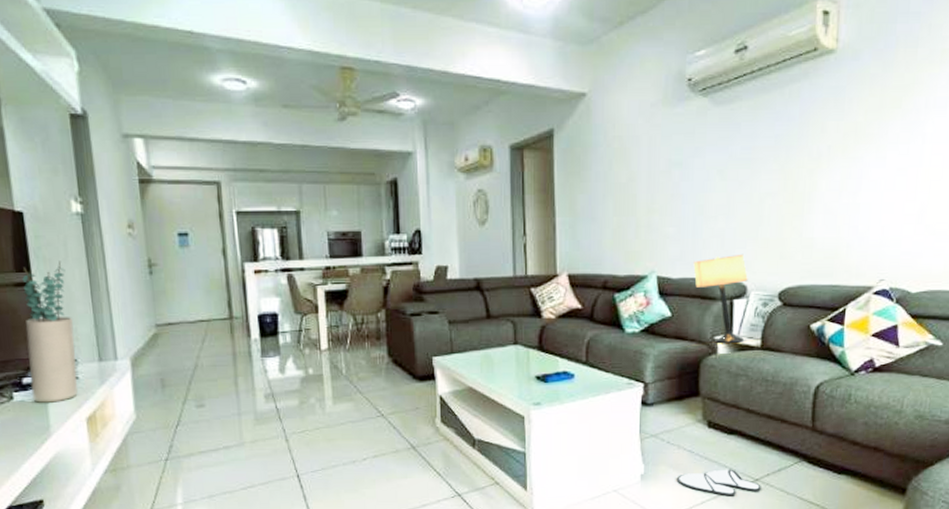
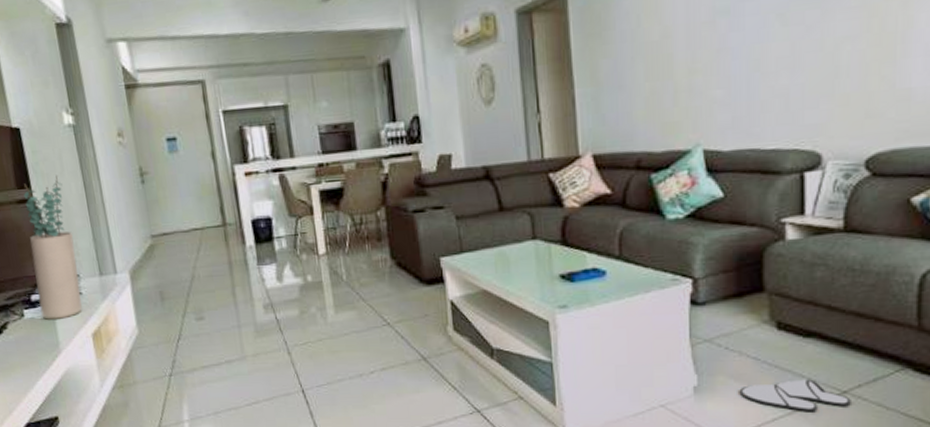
table lamp: present [693,253,748,344] -> none [750,115,823,228]

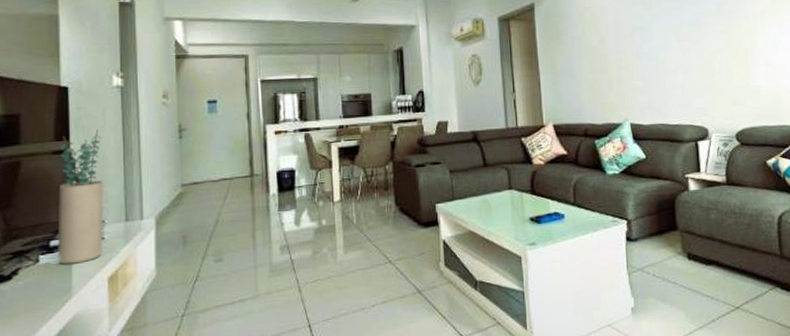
slippers: present [739,379,851,412] -> none [664,298,742,326]

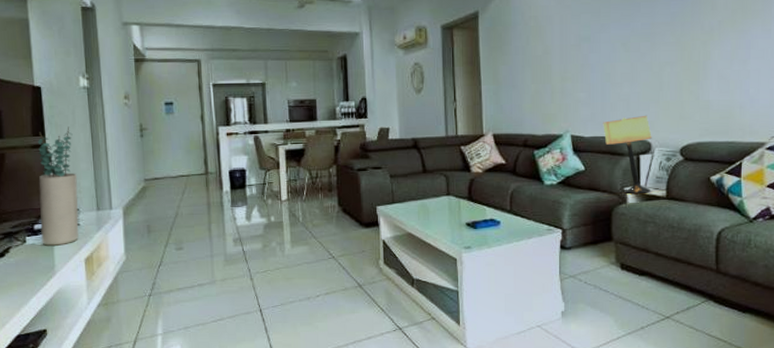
table lamp: none [660,101,711,182] -> present [603,115,652,195]

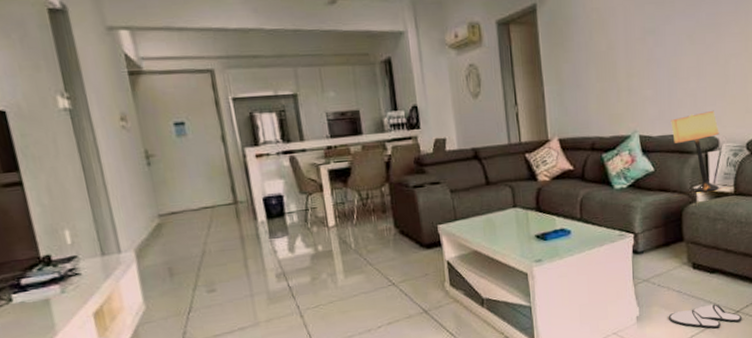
vase: present [38,126,79,246] -> none [10,158,82,303]
slippers: none [594,307,672,332] -> present [668,304,742,329]

